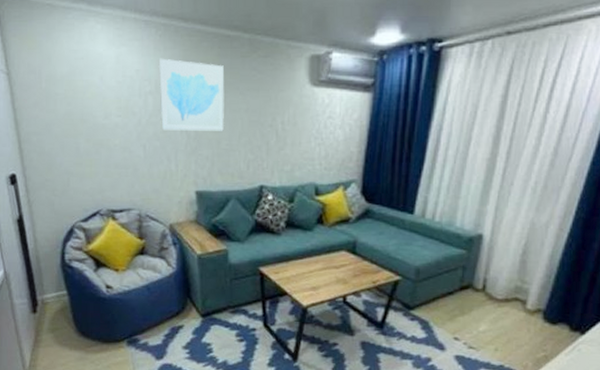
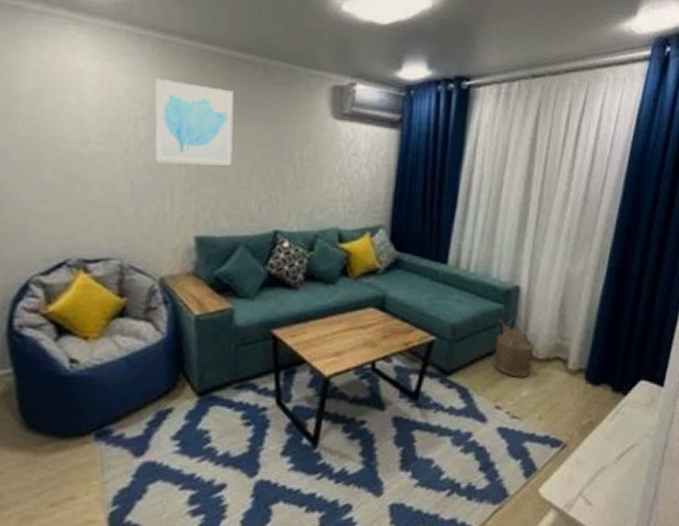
watering can: none [453,260,498,316] -> present [493,315,539,379]

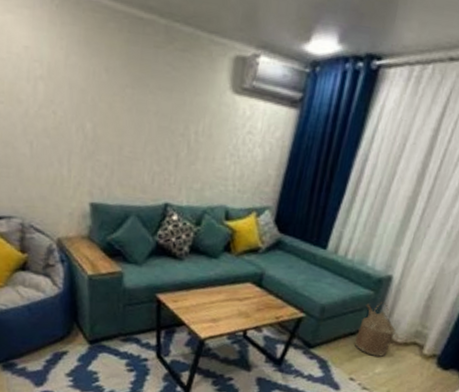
wall art: present [154,78,234,166] -> none [53,35,133,135]

